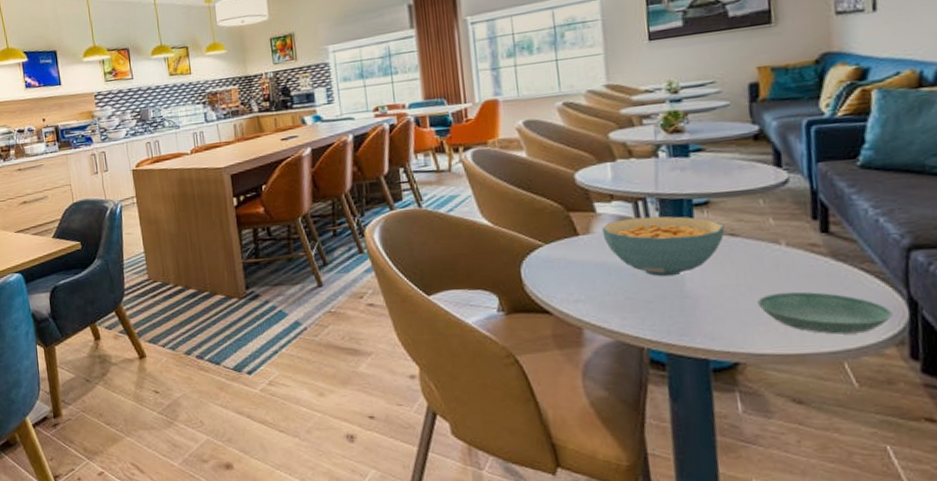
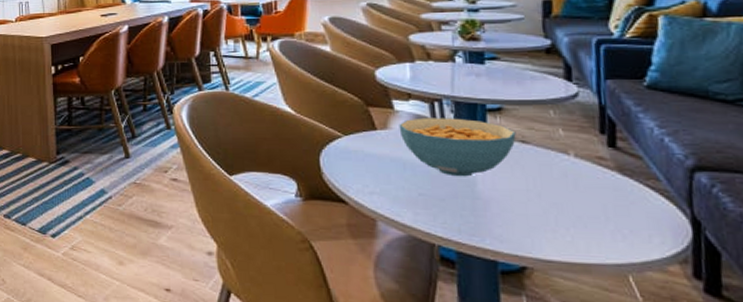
saucer: present [757,291,893,335] -> none [546,201,677,249]

